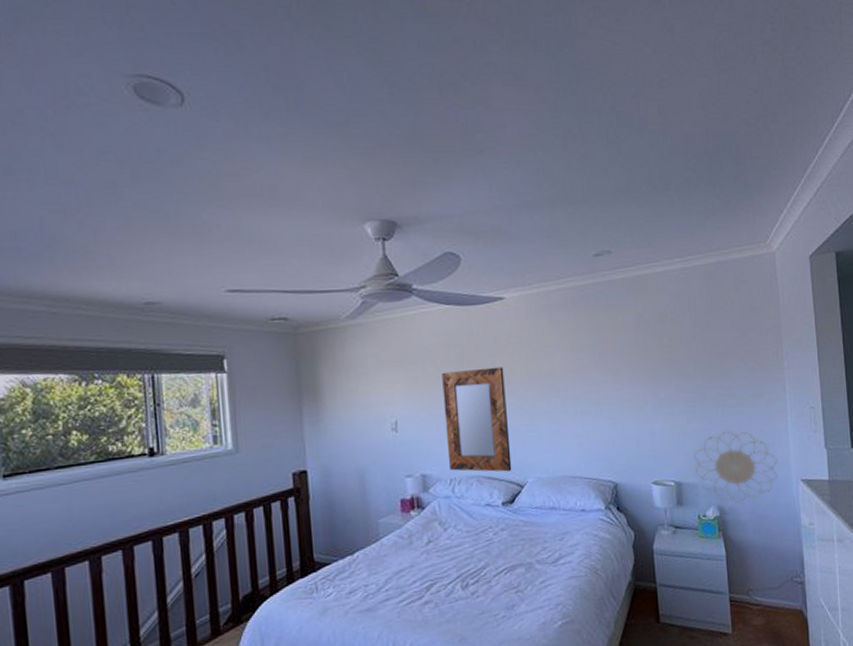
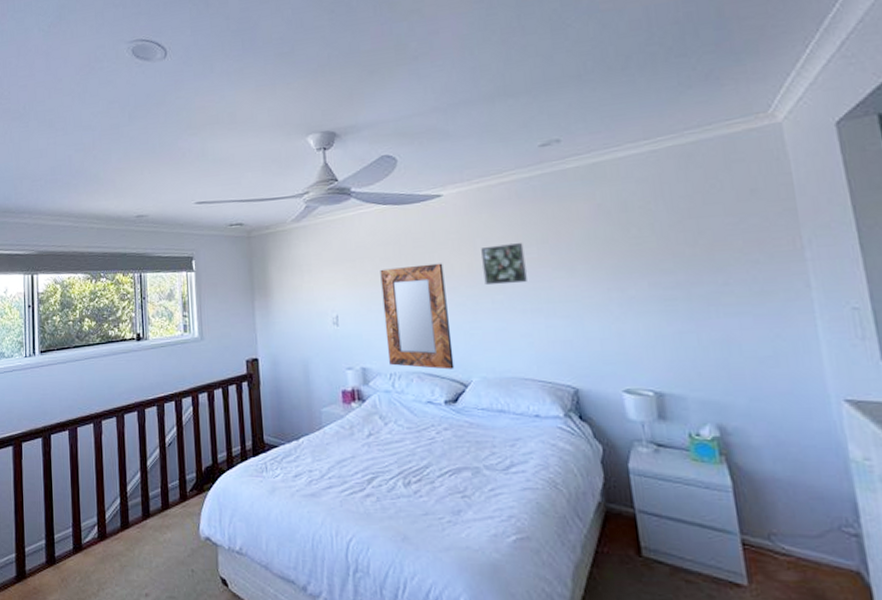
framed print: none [539,349,579,388] -> present [481,243,527,284]
decorative wall piece: present [694,430,778,503] -> none [678,333,806,422]

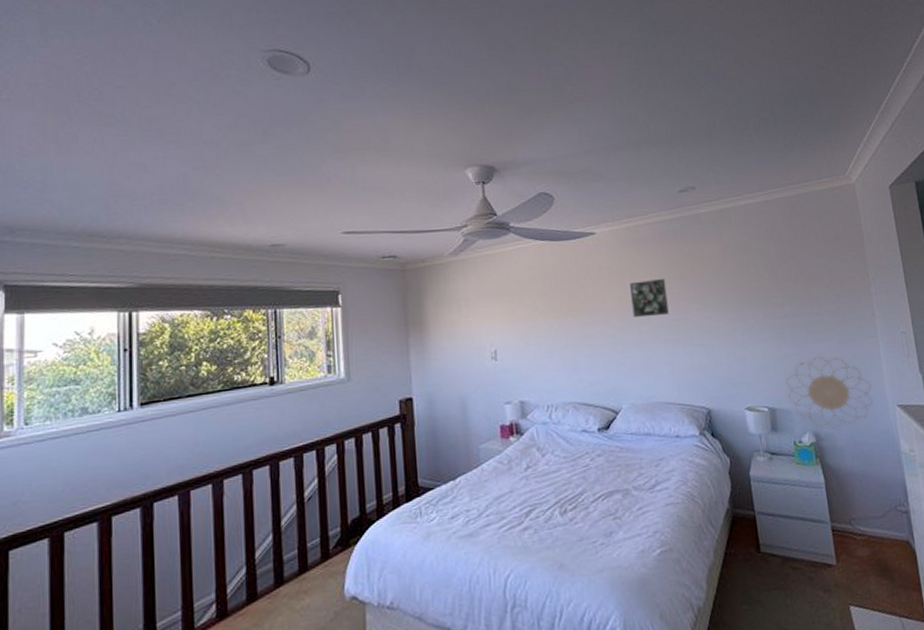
home mirror: present [380,263,455,370] -> none [538,297,607,399]
decorative wall piece: none [678,333,806,422] -> present [786,355,873,429]

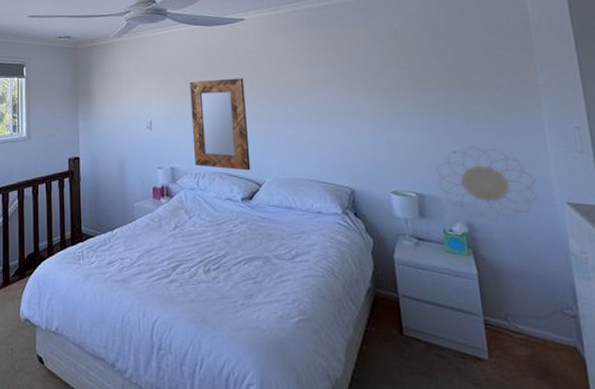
home mirror: none [538,297,607,399] -> present [190,78,251,171]
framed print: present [630,279,669,317] -> none [276,63,314,98]

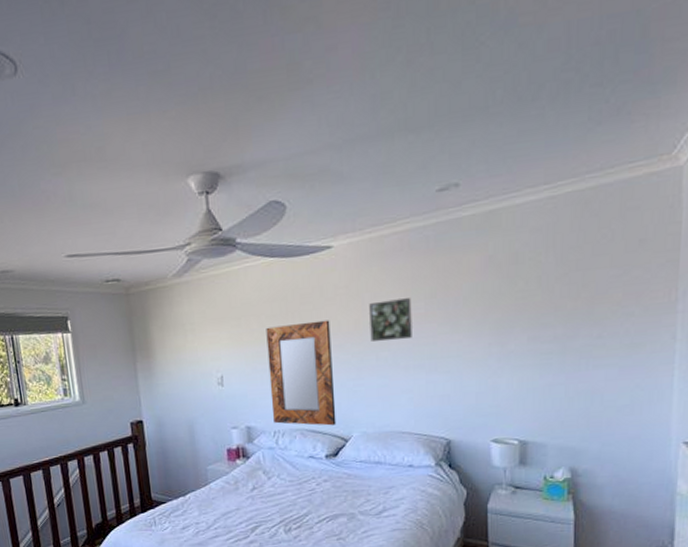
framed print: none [276,63,314,98] -> present [369,298,412,341]
decorative wall piece: present [436,145,537,220] -> none [544,385,654,465]

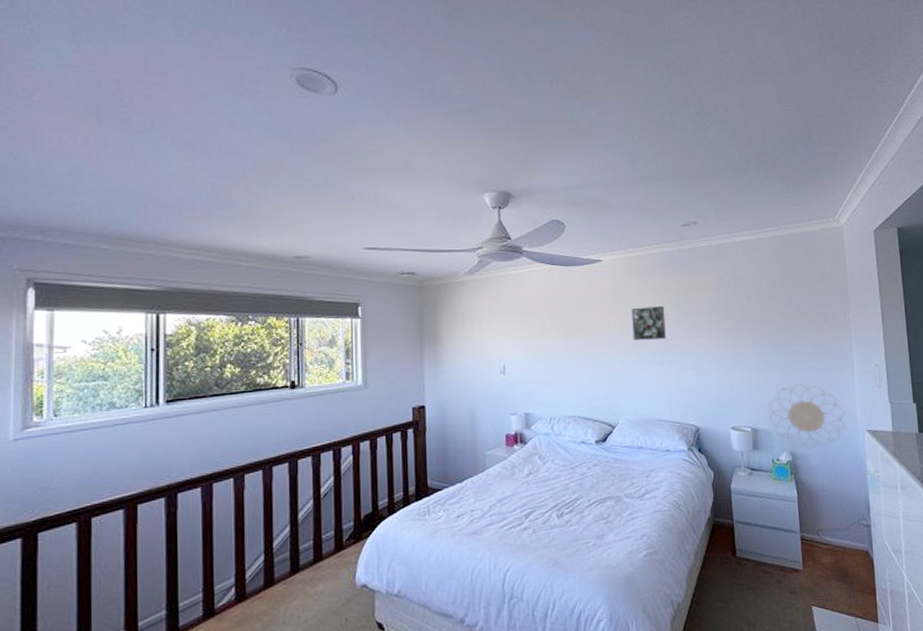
home mirror: present [266,320,337,426] -> none [545,320,605,414]
decorative wall piece: none [544,385,654,465] -> present [769,382,845,449]

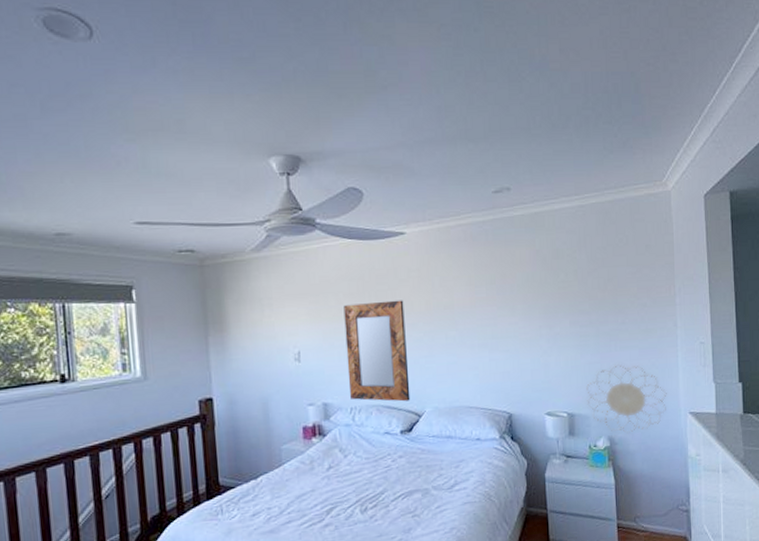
home mirror: none [545,320,605,414] -> present [343,300,411,402]
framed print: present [632,306,666,340] -> none [438,283,476,321]

